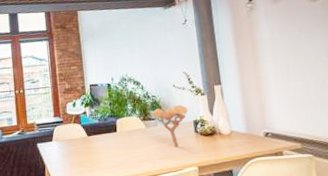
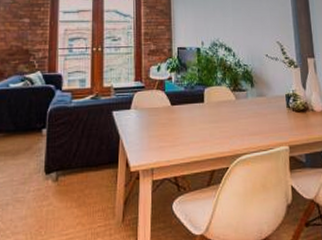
flower: present [150,104,188,148] -> none [241,76,281,124]

